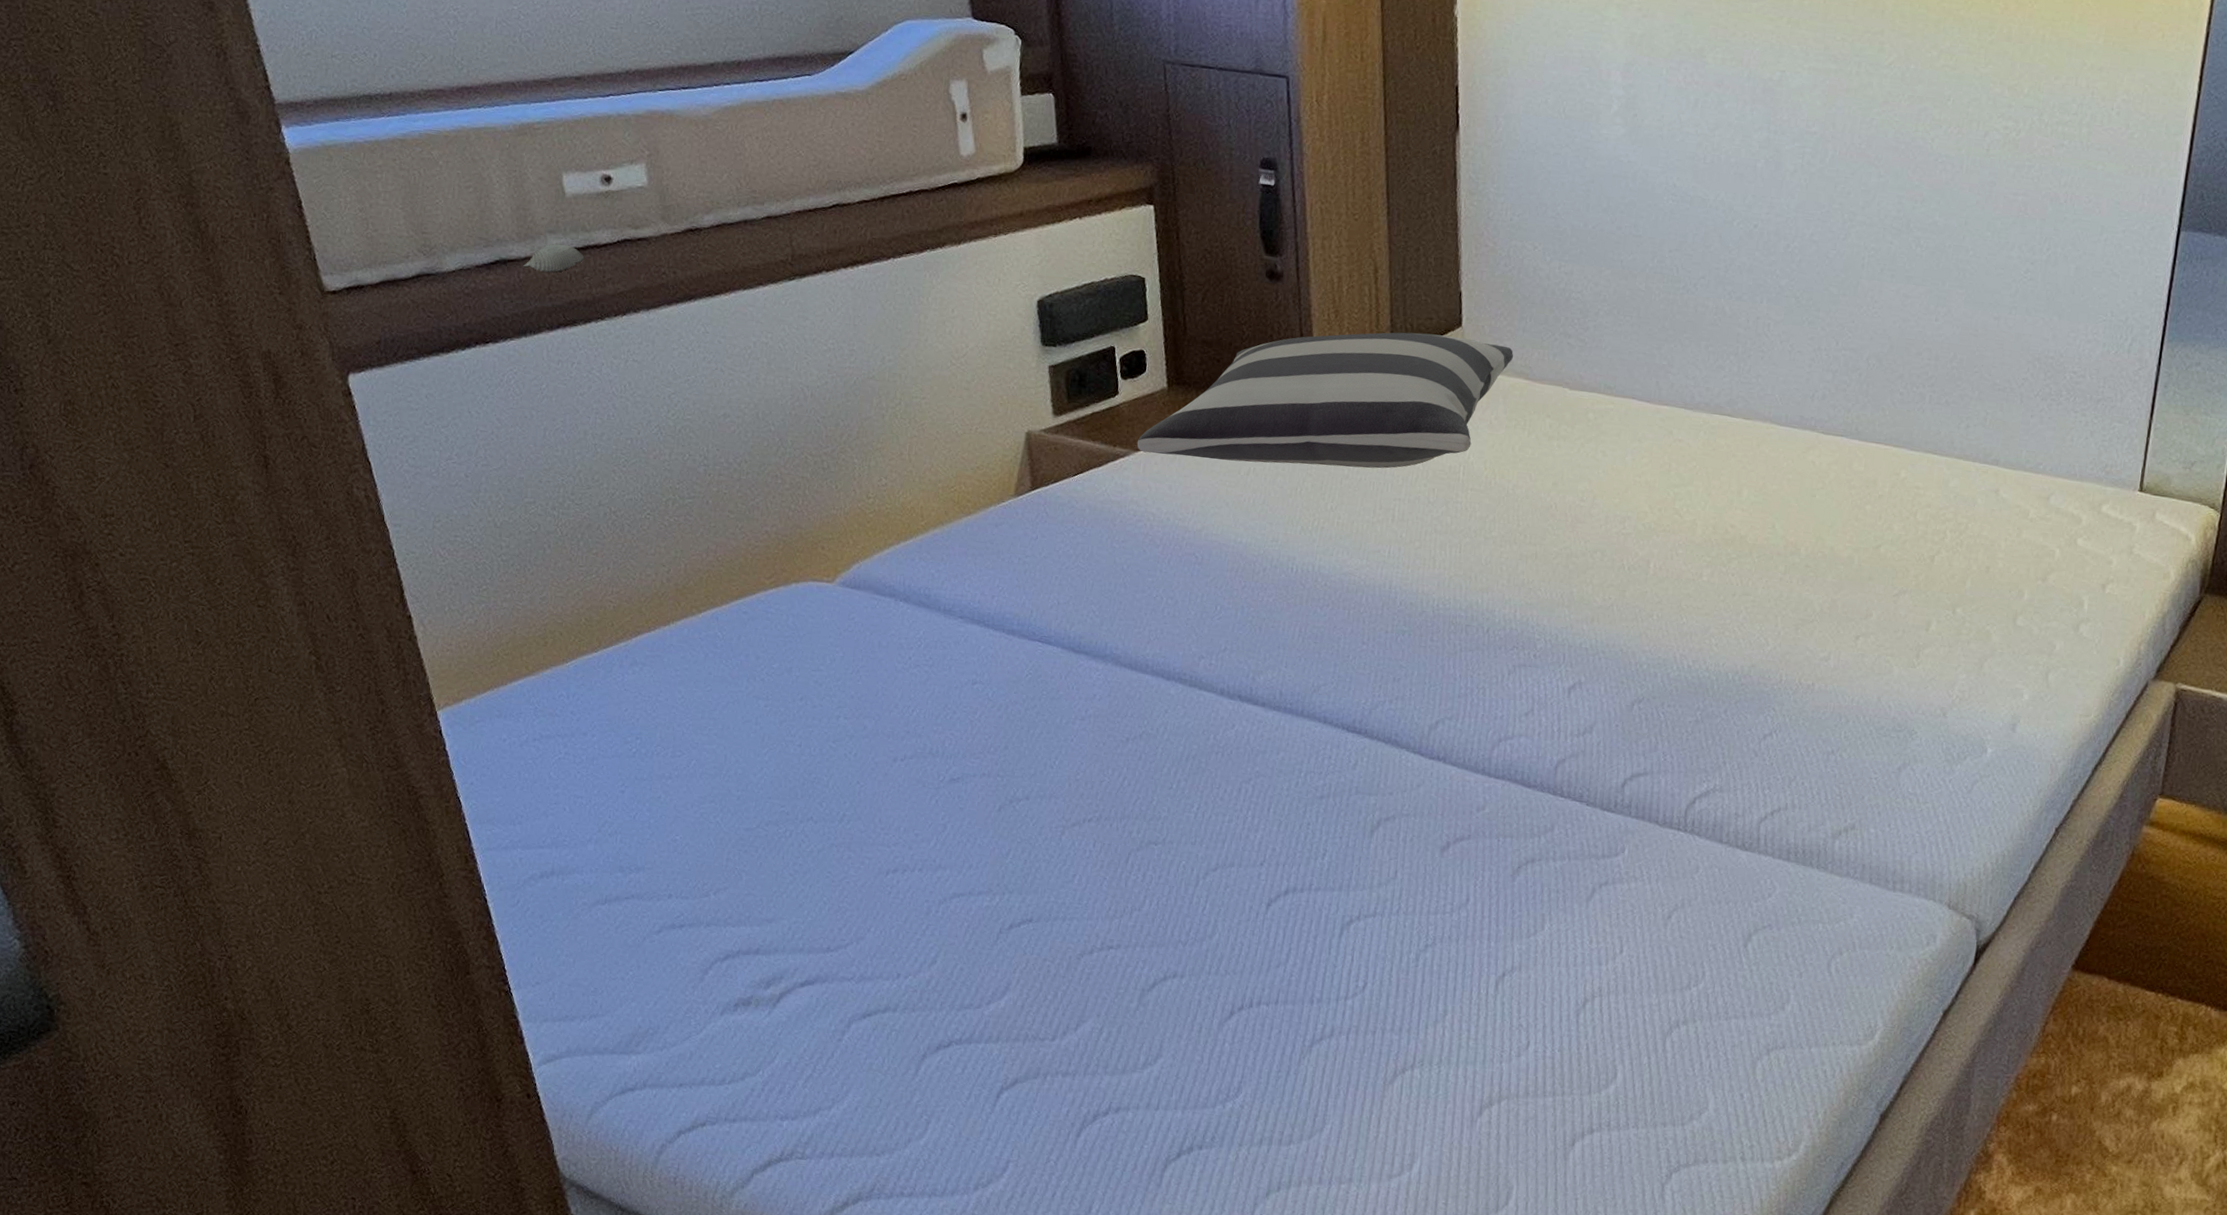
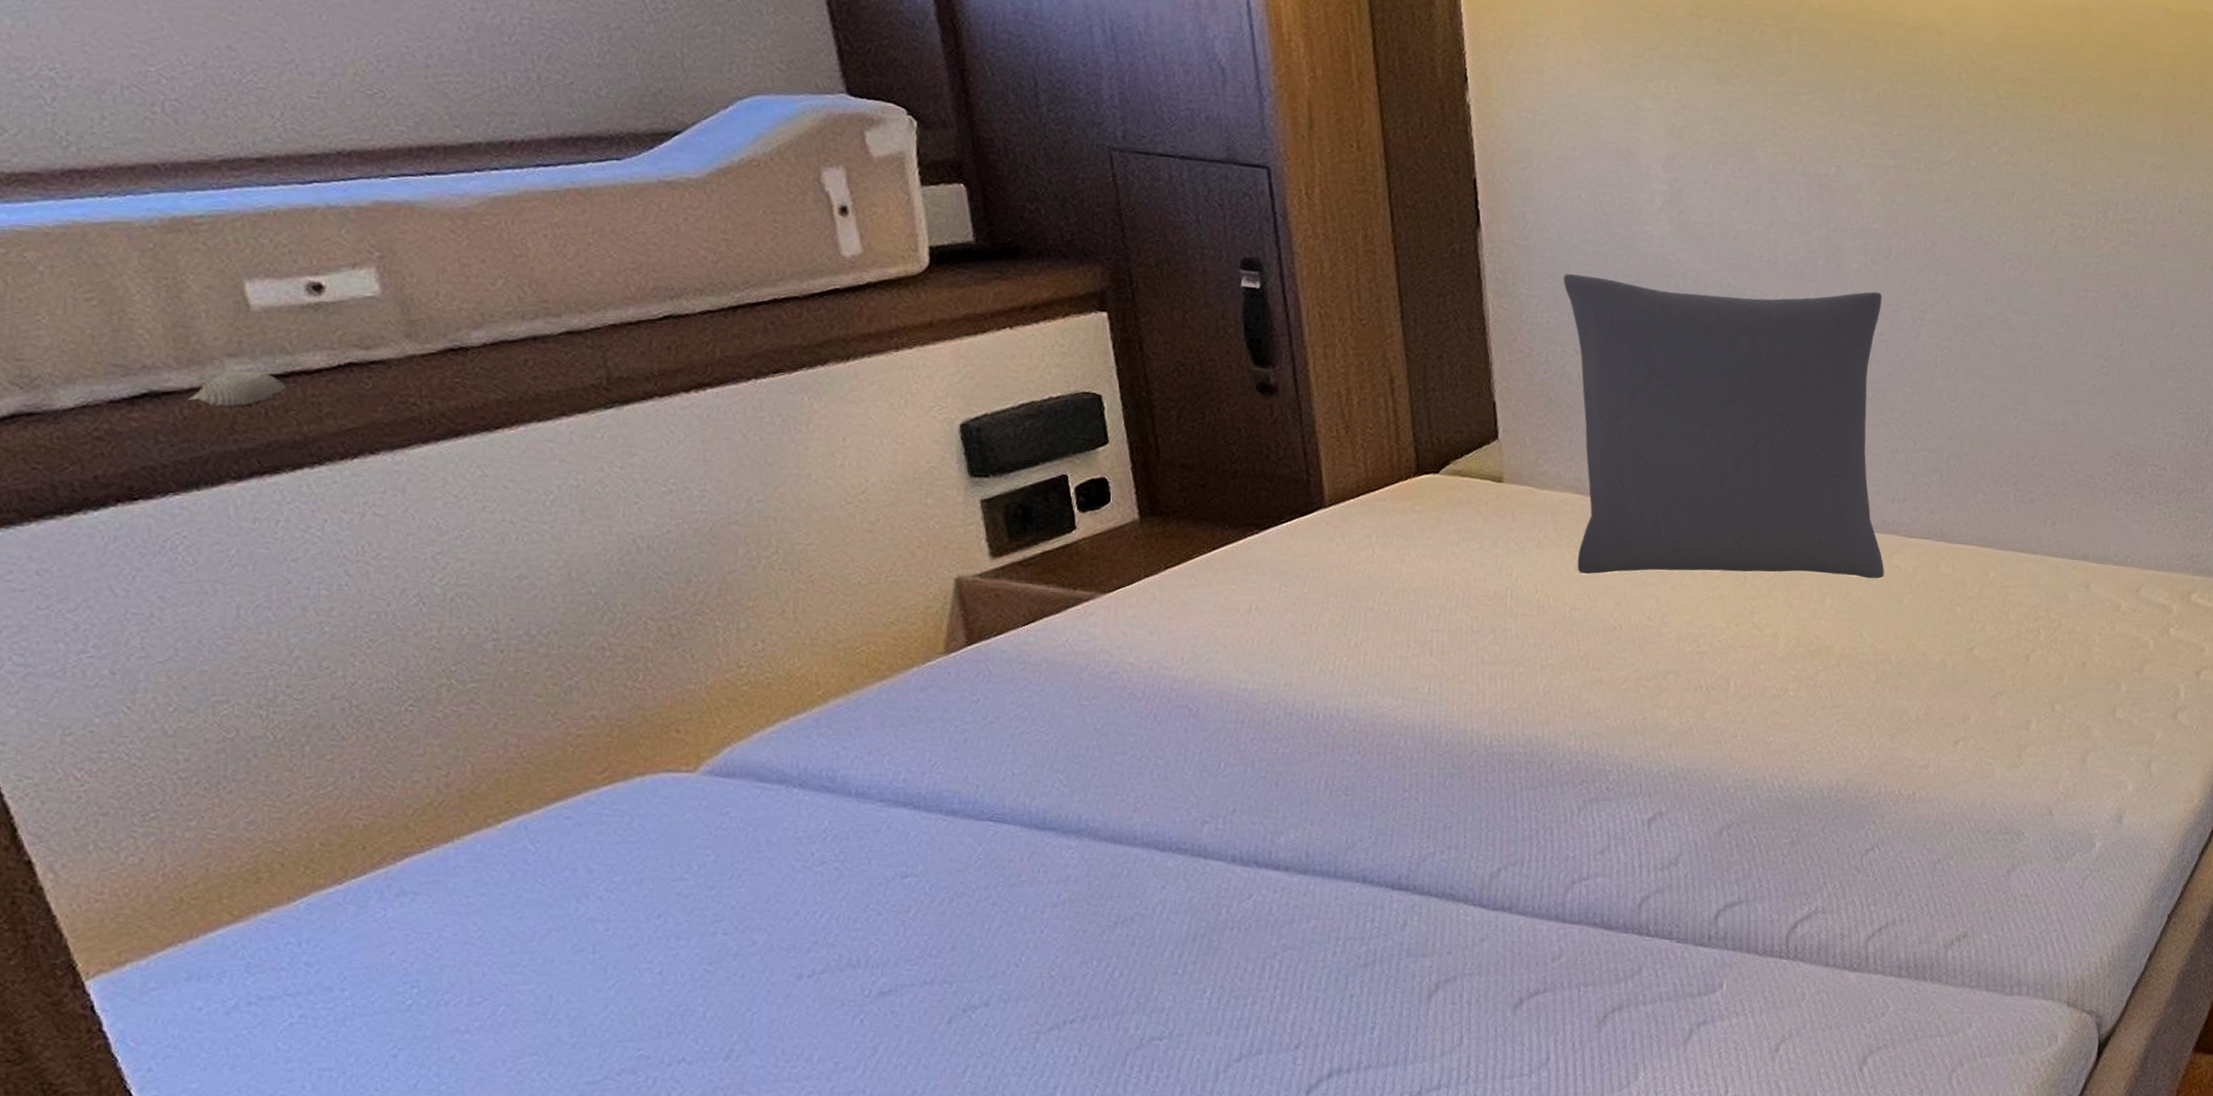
pillow: present [1136,332,1514,469] -> none [1104,447,1560,599]
pillow: none [1521,174,1816,473] -> present [1563,274,1885,579]

